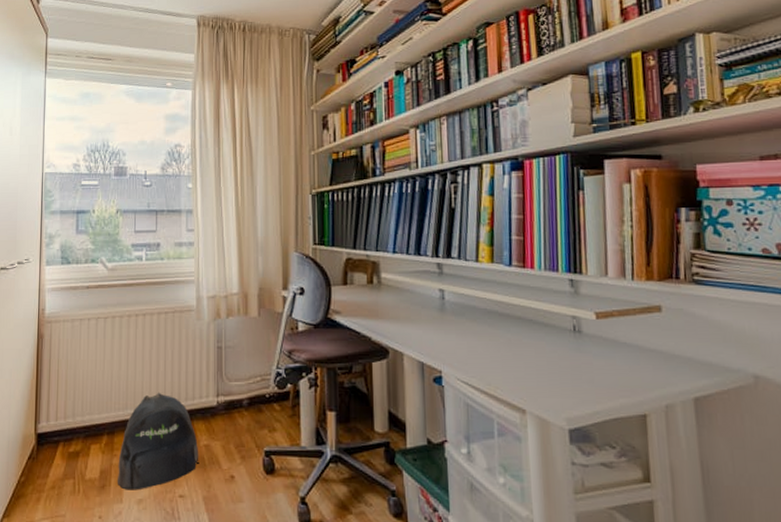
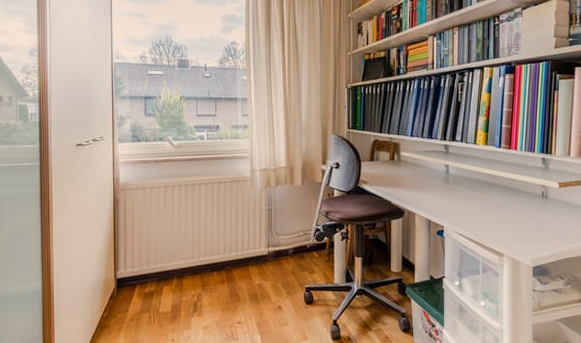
backpack: present [117,392,199,490] -> none [186,244,253,320]

